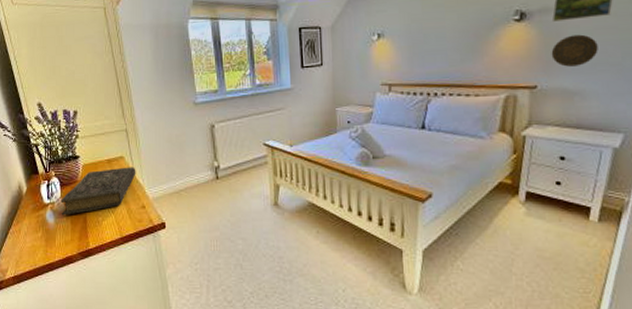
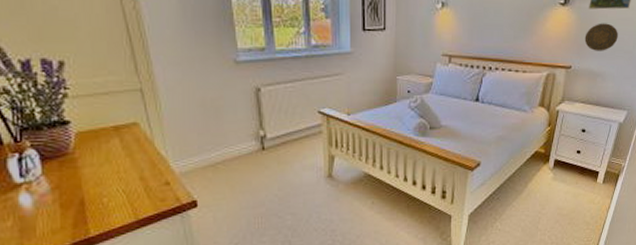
book: present [61,167,136,216] -> none [42,135,157,198]

